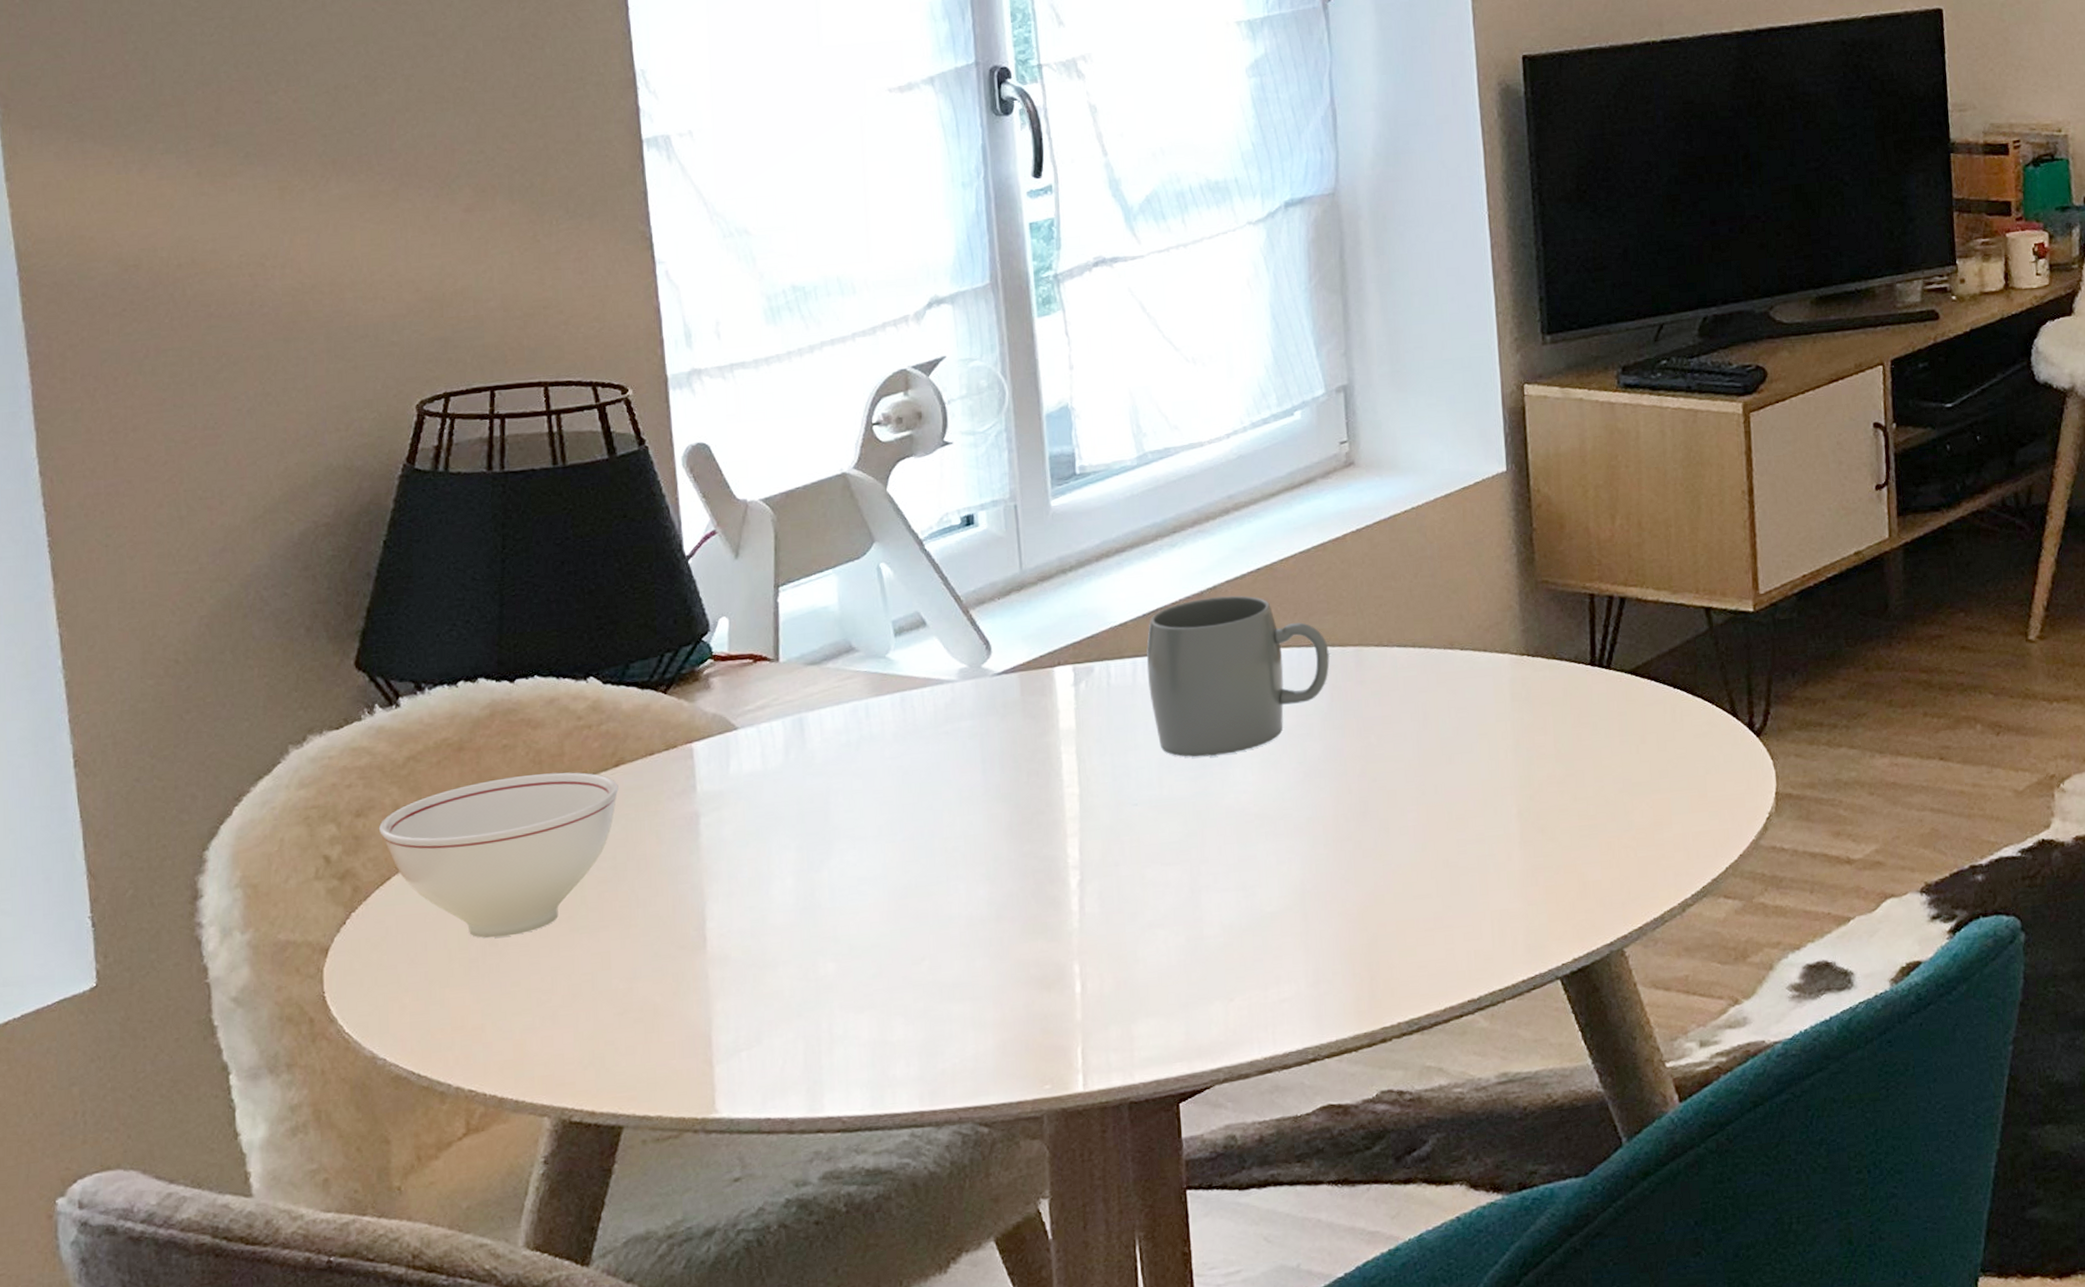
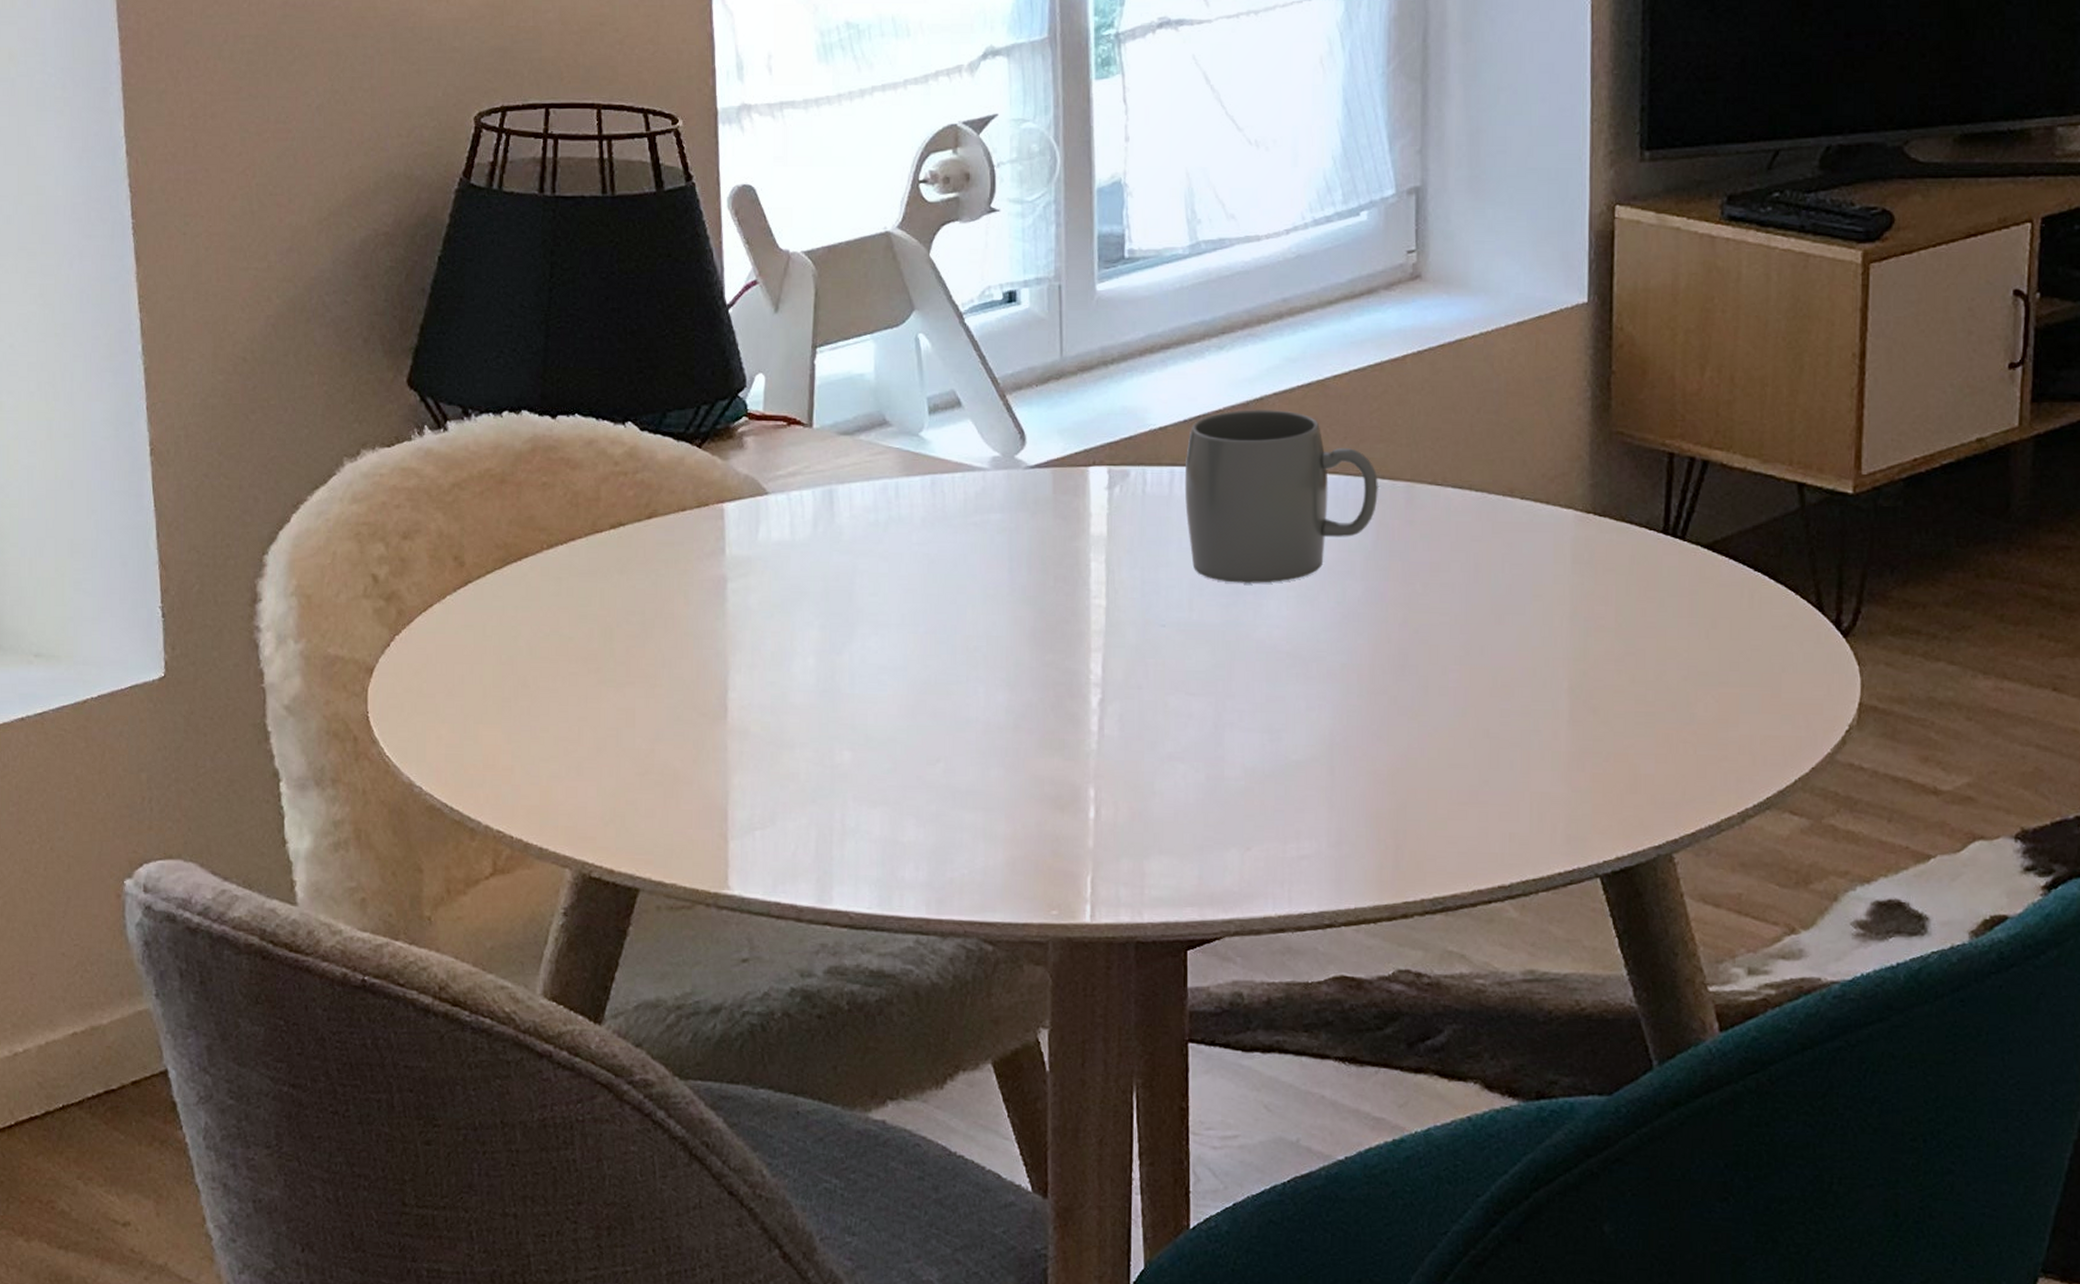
bowl: present [378,772,619,938] -> none [423,517,650,680]

